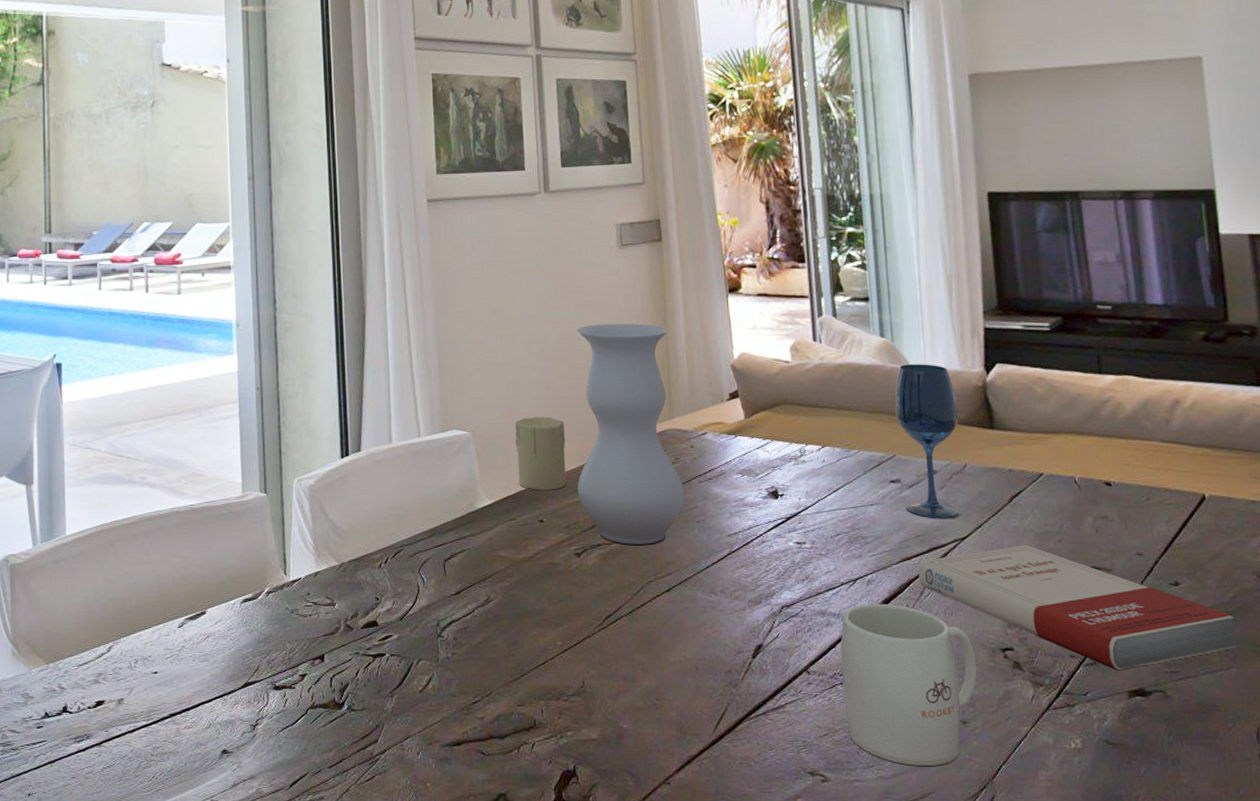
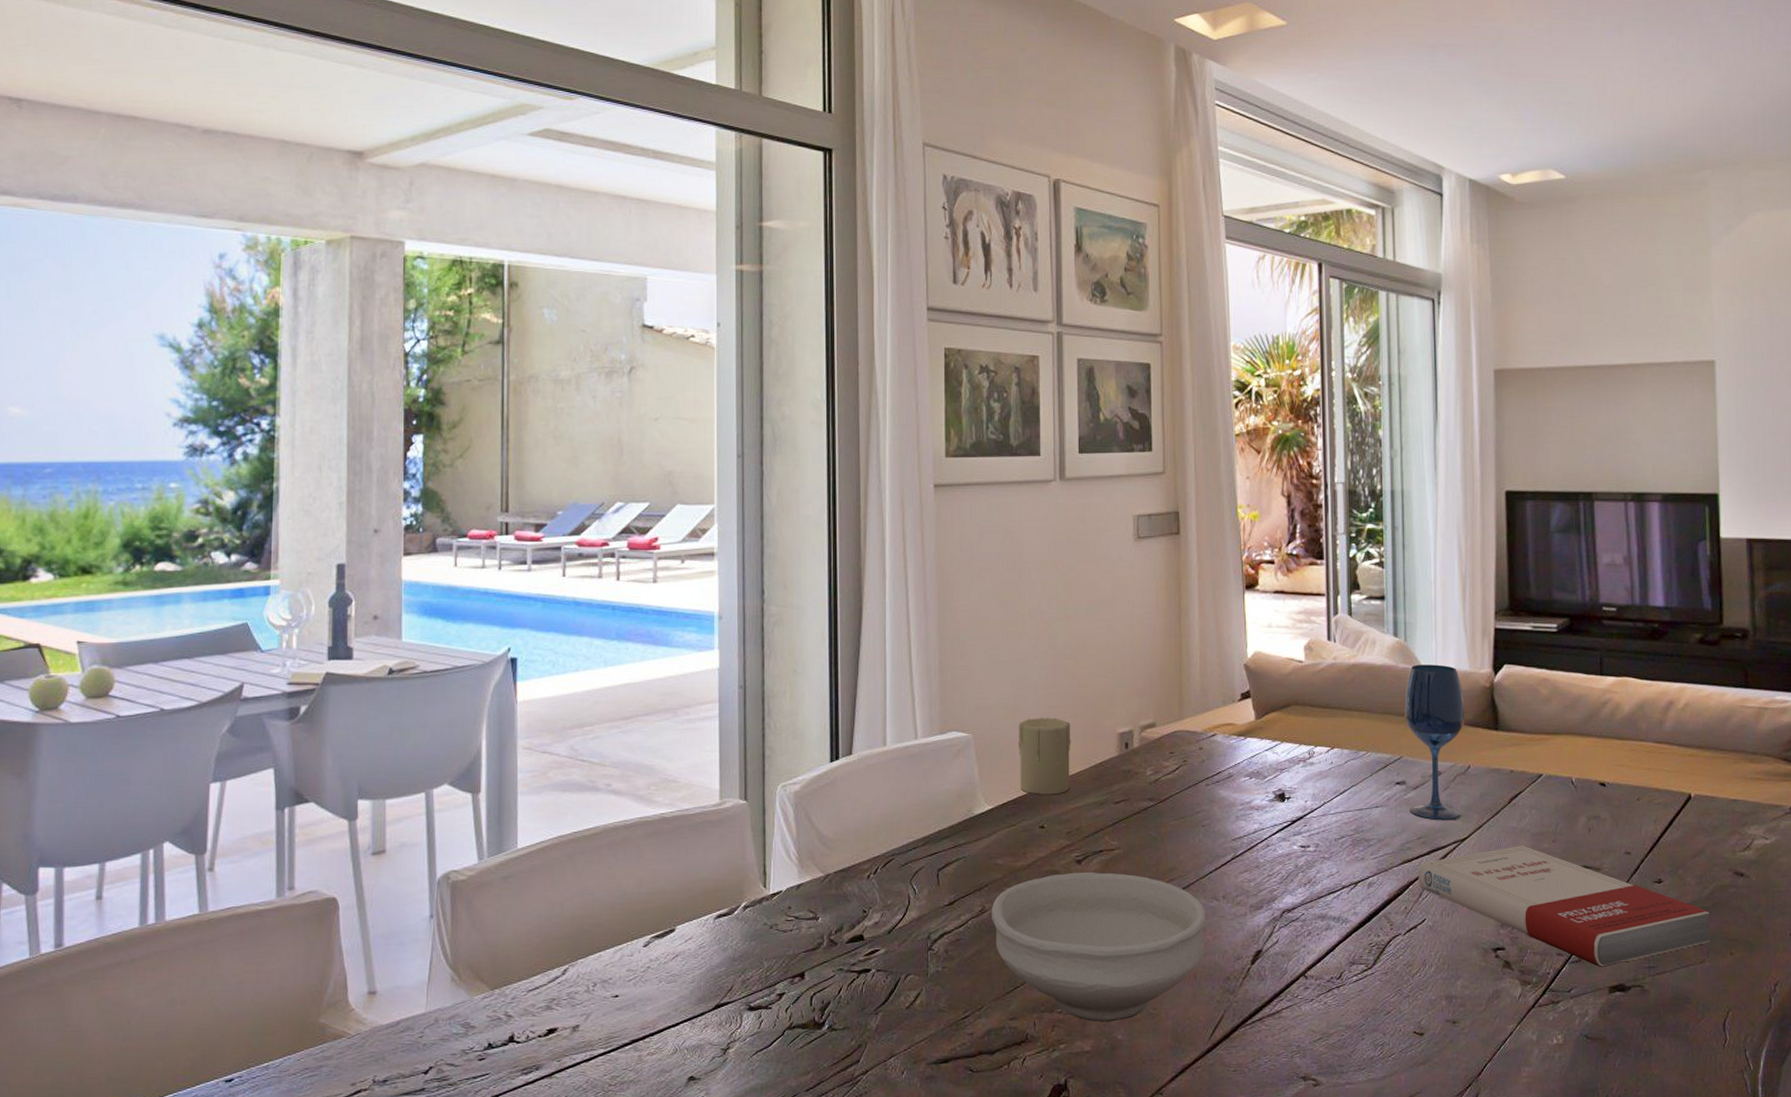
bowl: none [496,564,706,711] -> present [992,871,1207,1022]
vase: present [577,323,685,546] -> none [1081,620,1191,852]
mug: present [840,603,977,767] -> none [1338,906,1469,1068]

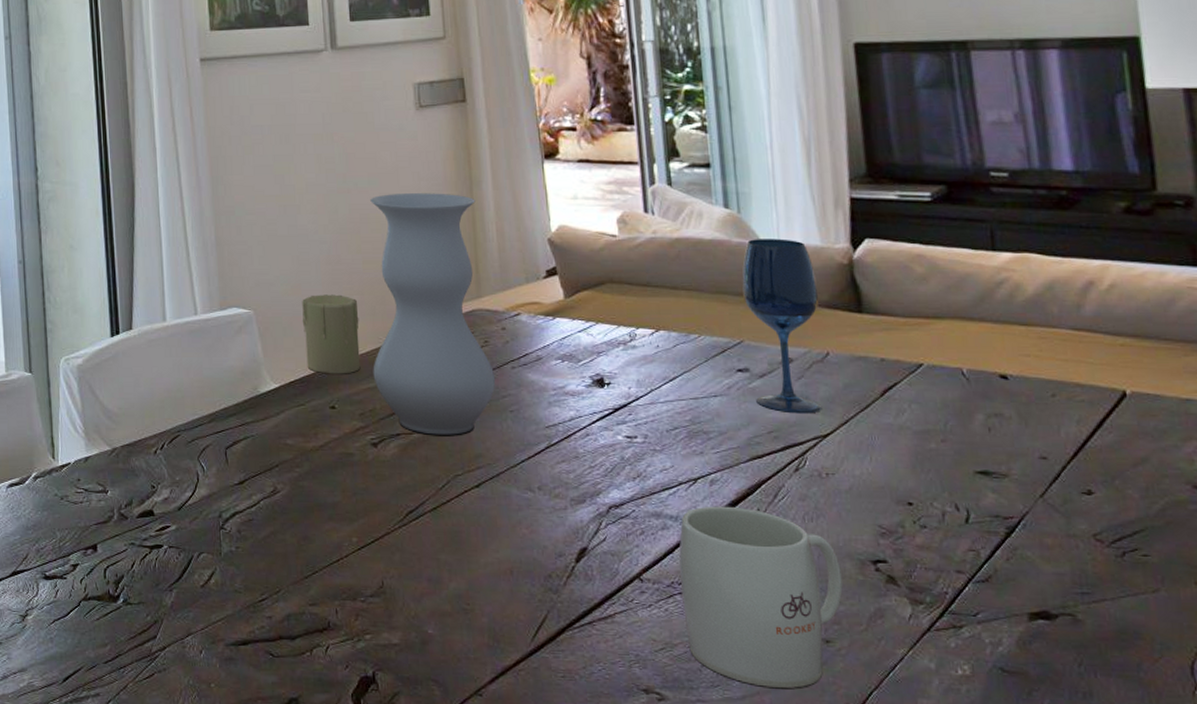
bowl: present [992,871,1207,1022] -> none [284,455,521,615]
vase: none [1081,620,1191,852] -> present [370,193,496,436]
mug: none [1338,906,1469,1068] -> present [679,506,843,690]
book: present [1418,846,1710,967] -> none [771,445,1165,590]

